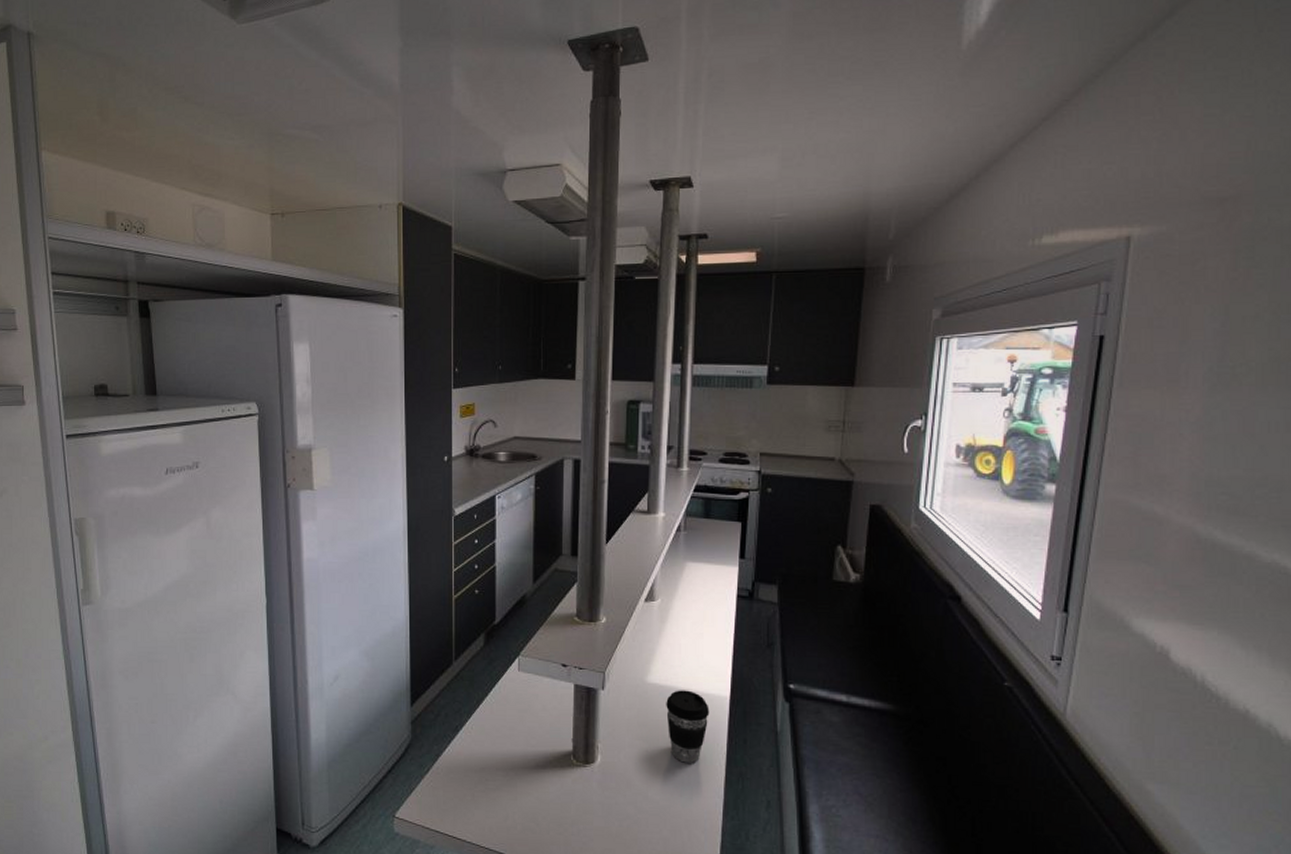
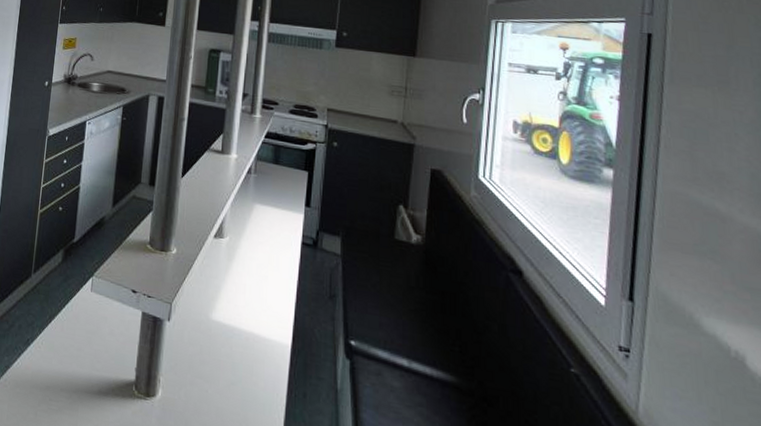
coffee cup: present [666,690,710,763] -> none [228,331,271,412]

